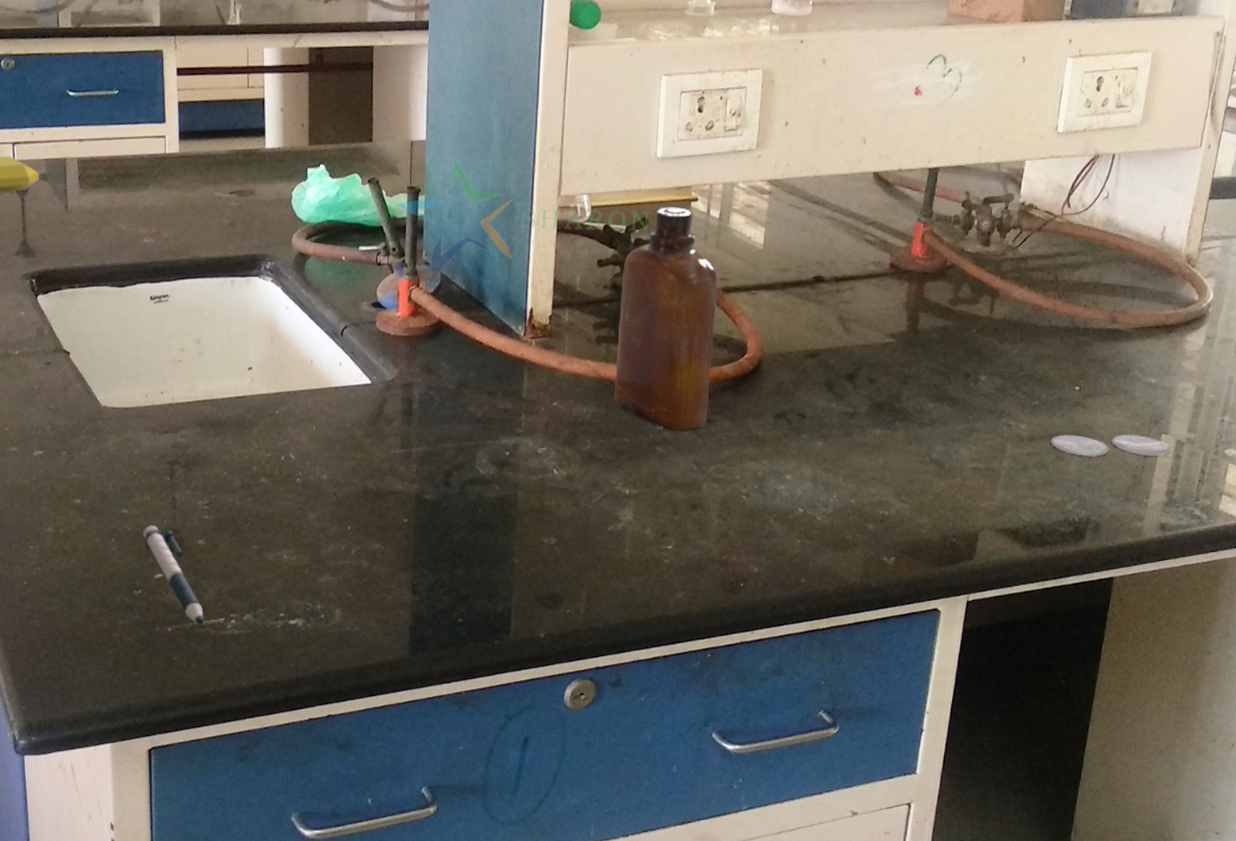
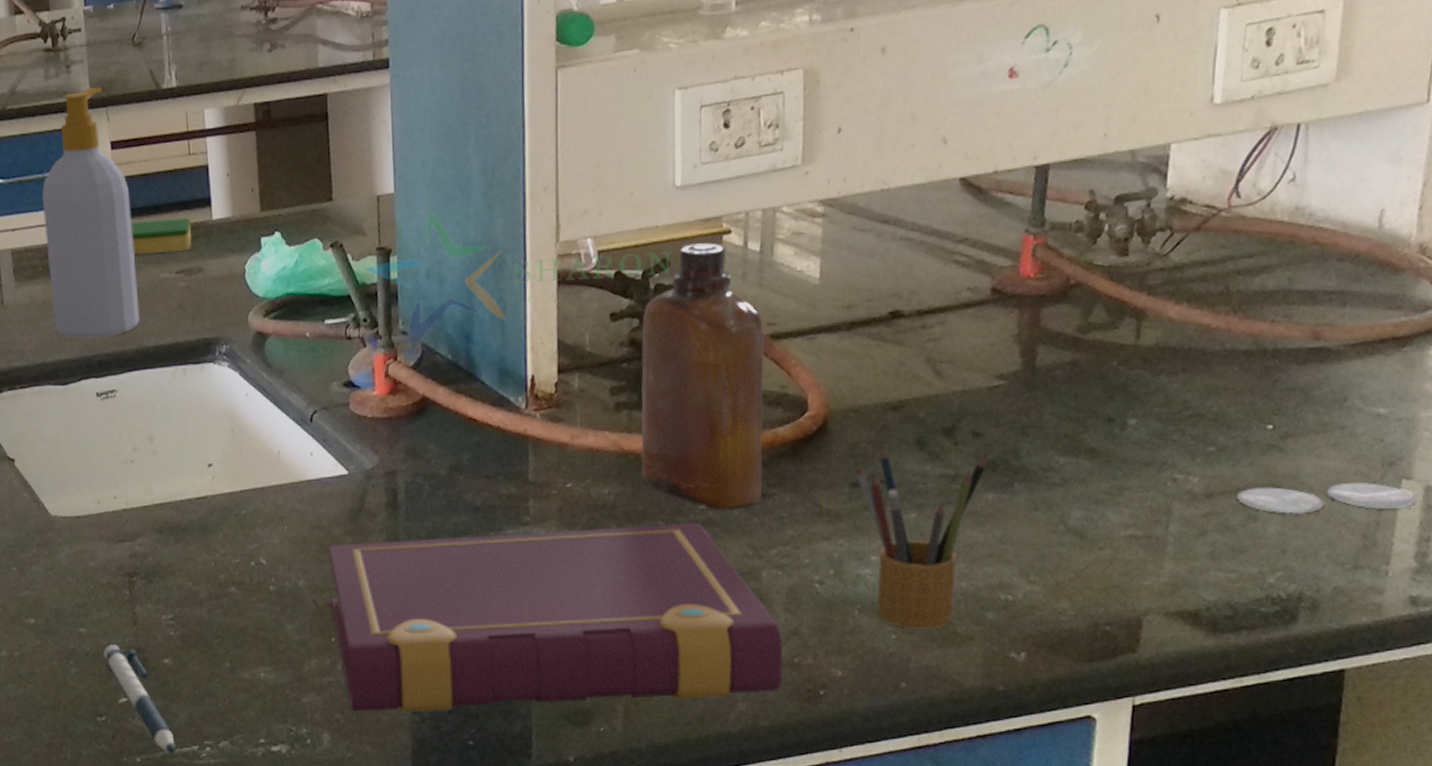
soap bottle: none [109,16,194,247] -> present [41,87,140,339]
dish sponge: none [190,143,246,175] -> present [130,217,192,254]
book: none [348,441,715,594] -> present [328,523,783,713]
pencil box: none [779,384,879,536] -> present [854,444,989,629]

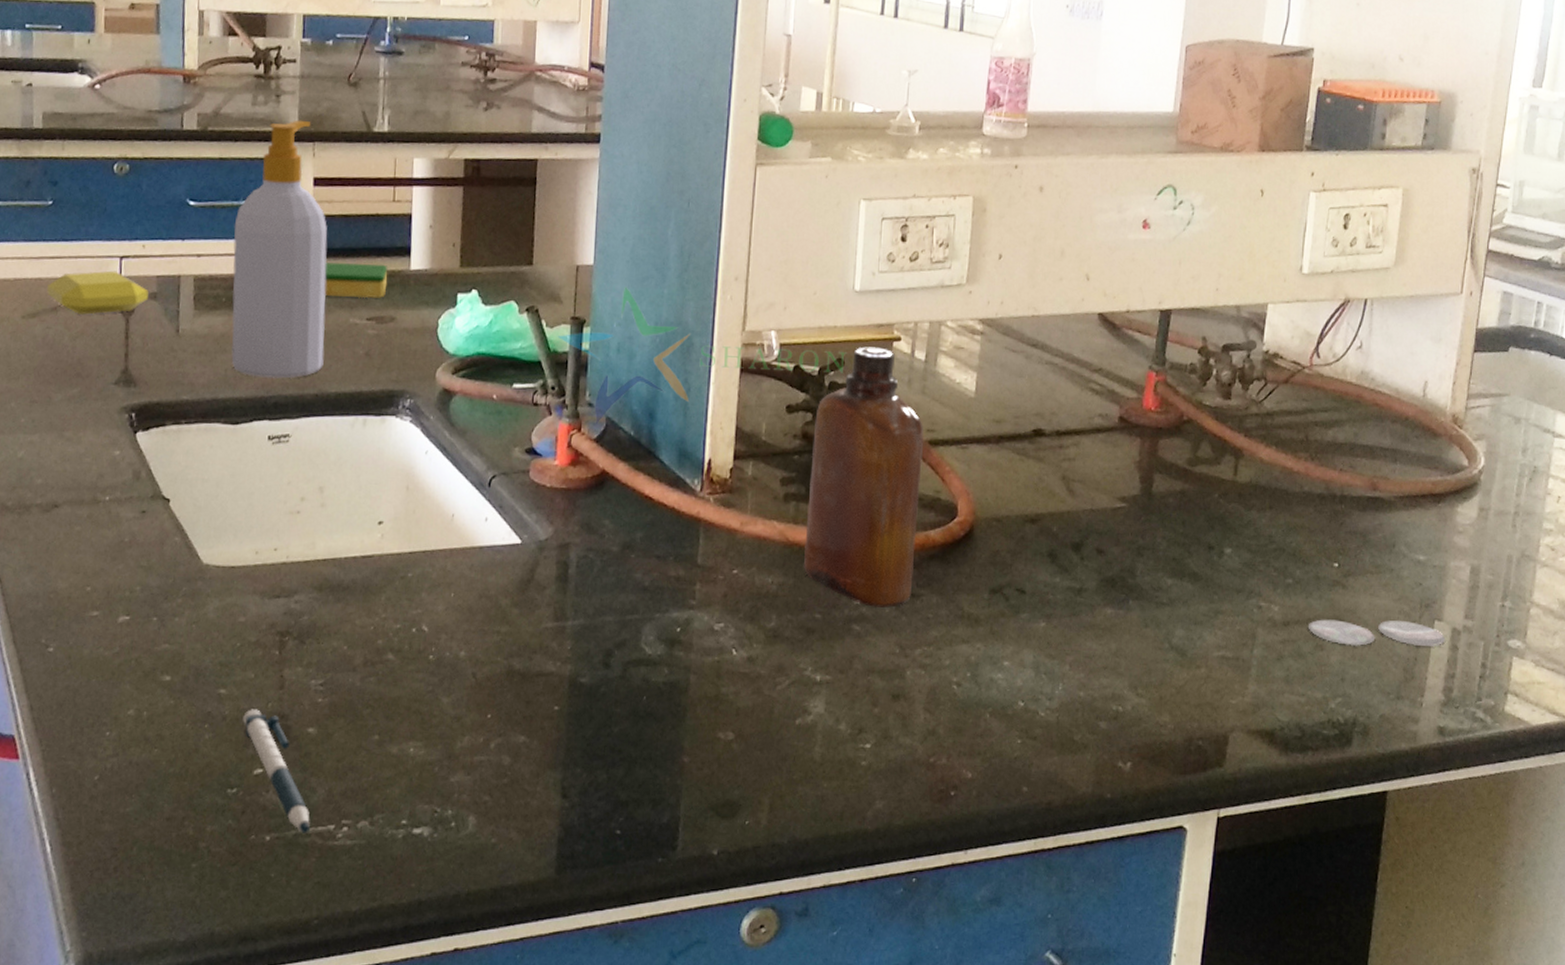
book: present [328,523,783,713] -> none [489,615,921,798]
pencil box: present [854,444,989,629] -> none [994,554,1109,736]

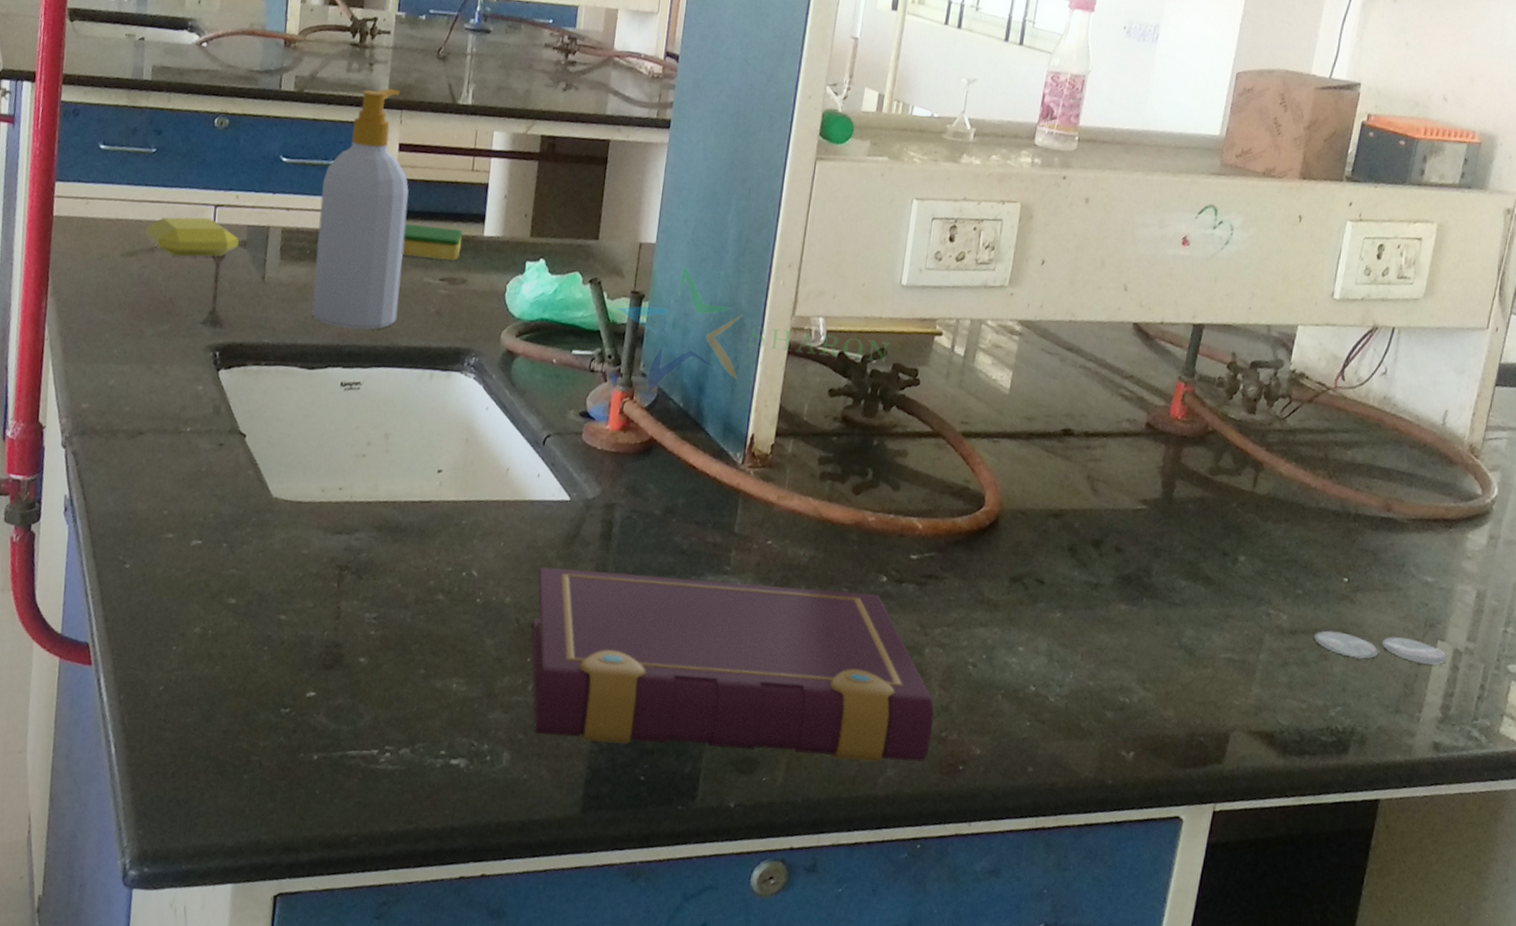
pen: present [243,709,310,833] -> none [299,636,356,756]
book: none [489,615,921,798] -> present [531,566,934,762]
flask: present [803,347,924,608] -> none [834,339,958,588]

